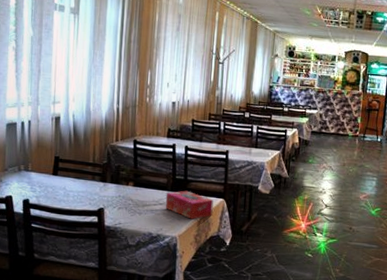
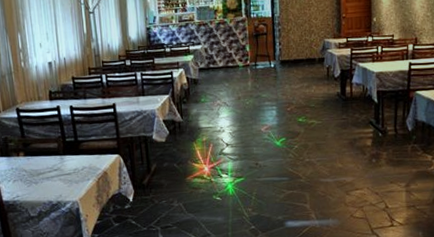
tissue box: present [165,190,214,219] -> none [59,152,110,181]

